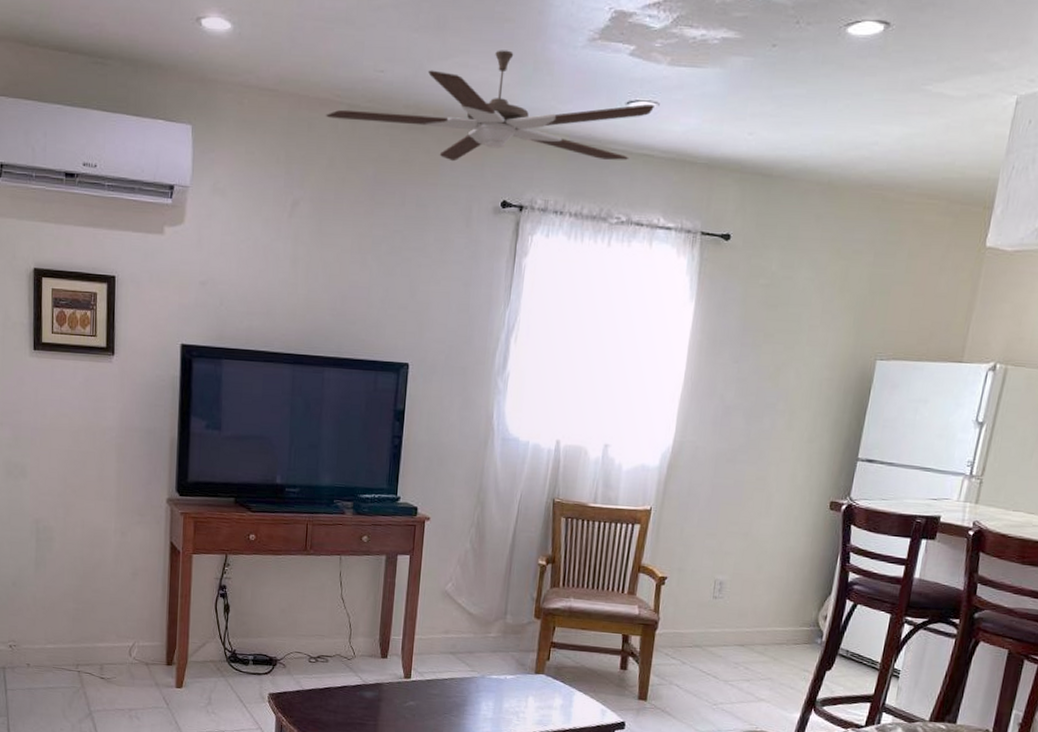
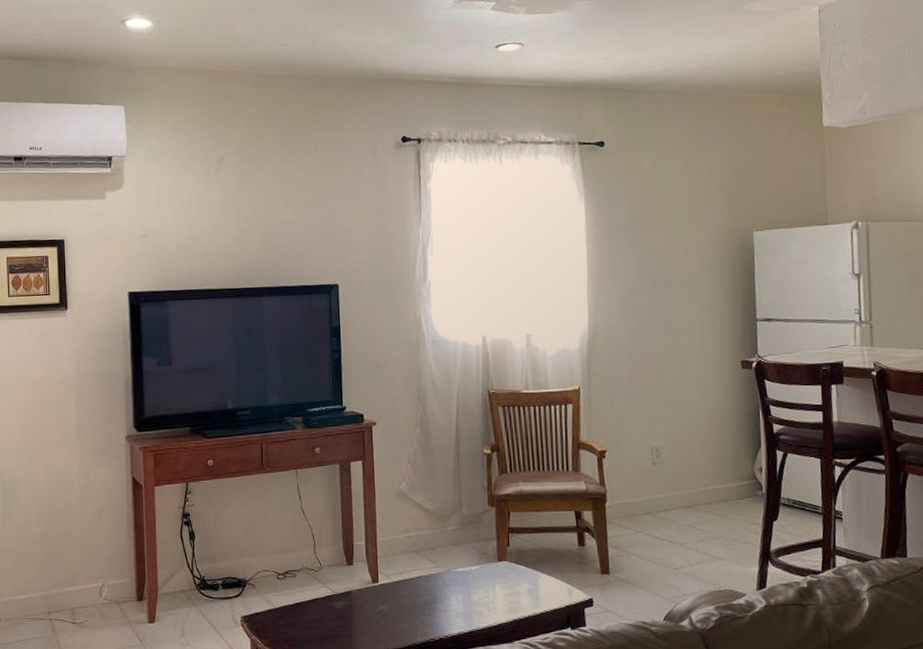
ceiling fan: present [326,50,656,162] -> none [240,17,521,110]

